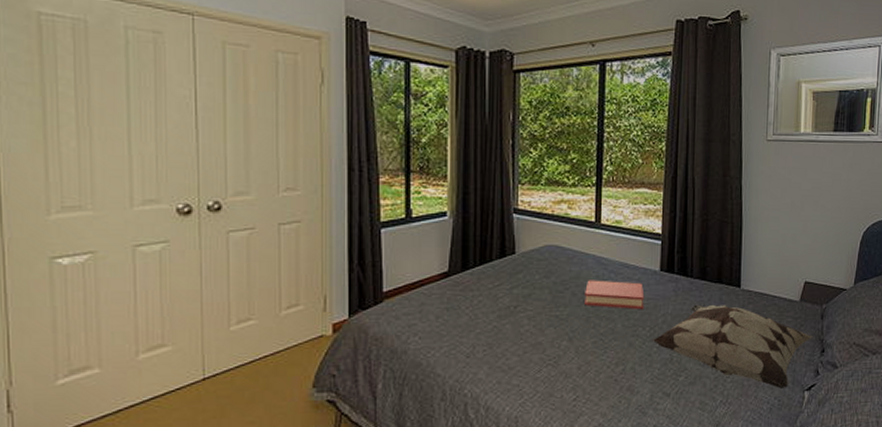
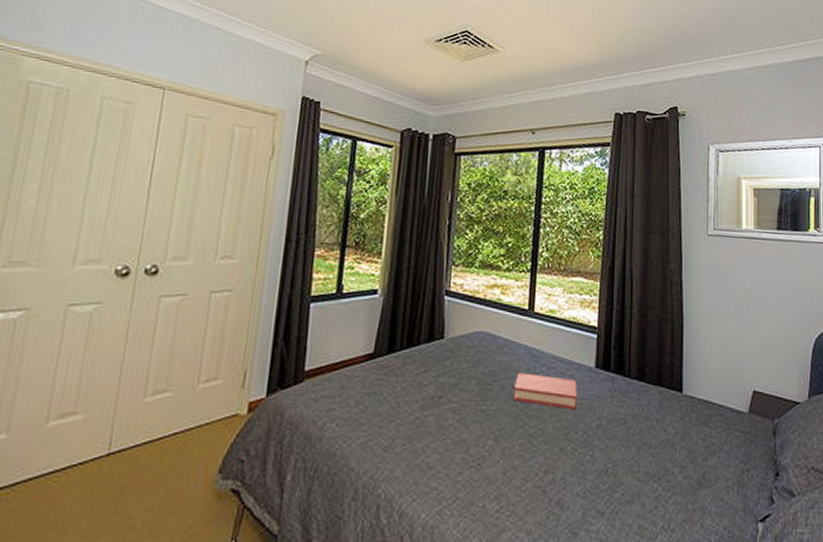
decorative pillow: present [652,304,813,389] -> none [585,408,765,517]

